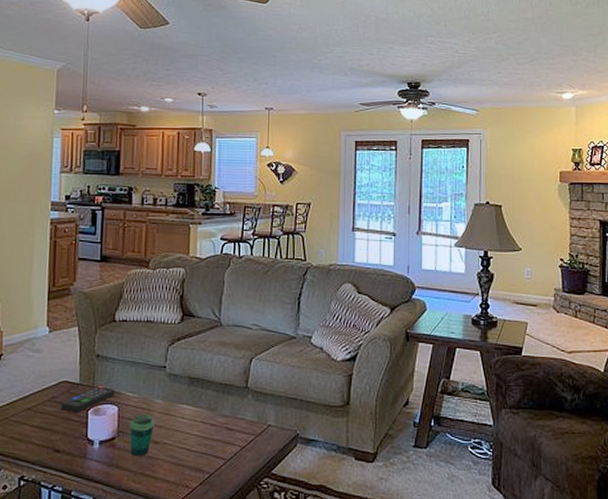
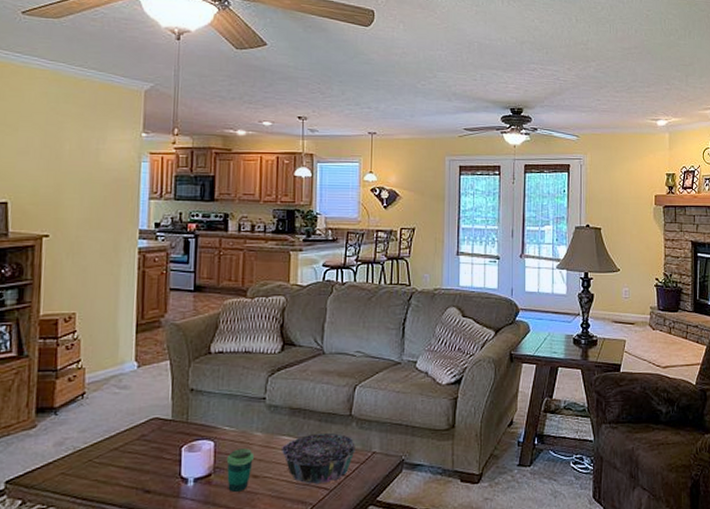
remote control: present [61,386,115,413] -> none [151,421,211,451]
decorative bowl: none [180,404,251,454] -> present [280,433,355,485]

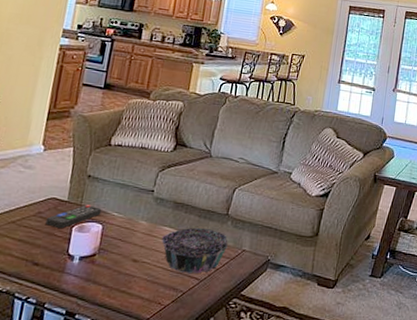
remote control: none [151,421,211,451] -> present [45,205,102,229]
cup: present [226,448,254,492] -> none [109,234,136,273]

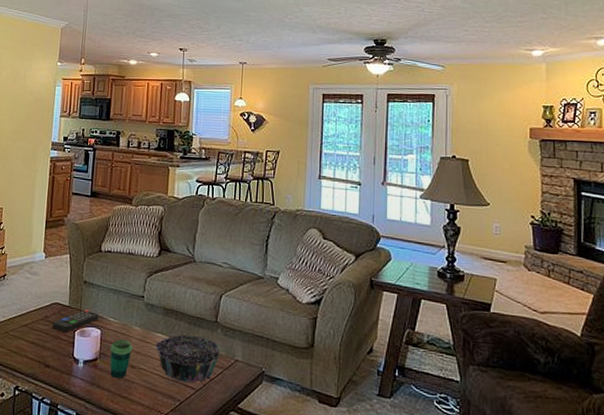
cup: none [109,234,136,273] -> present [110,339,132,379]

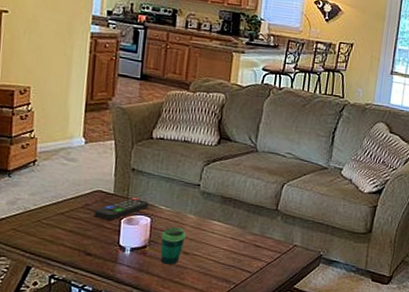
decorative bowl: present [155,335,220,383] -> none [210,222,279,267]

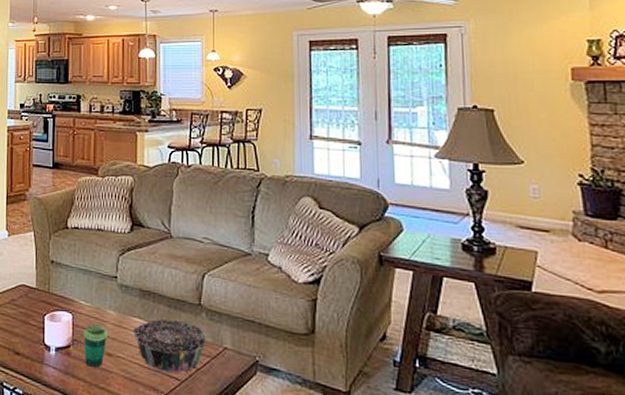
remote control: present [94,198,149,221] -> none [20,292,69,318]
decorative bowl: none [210,222,279,267] -> present [132,319,206,373]

